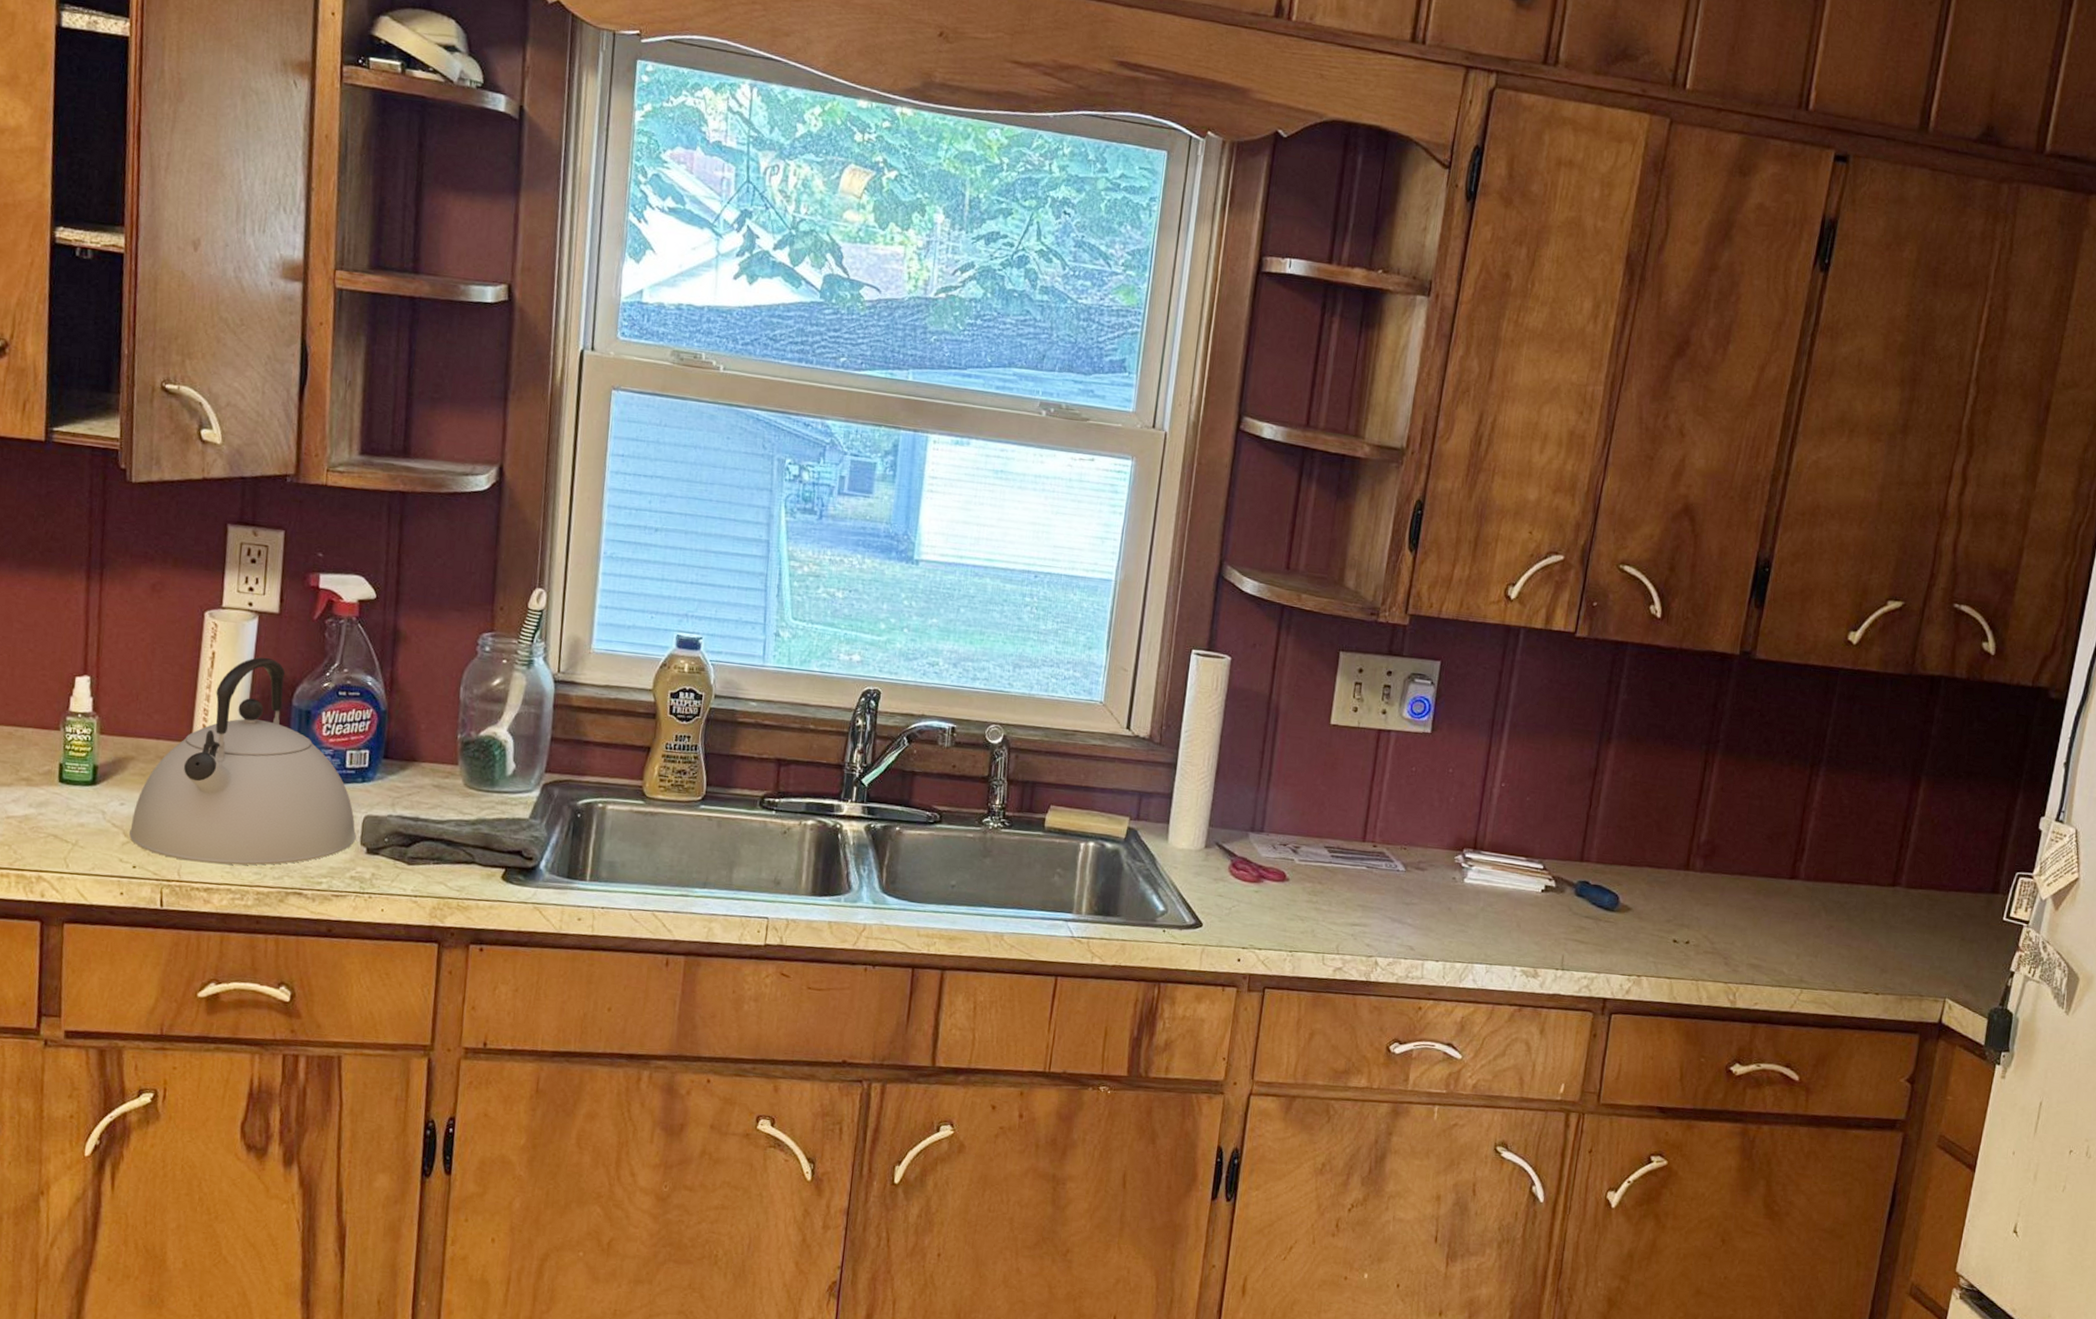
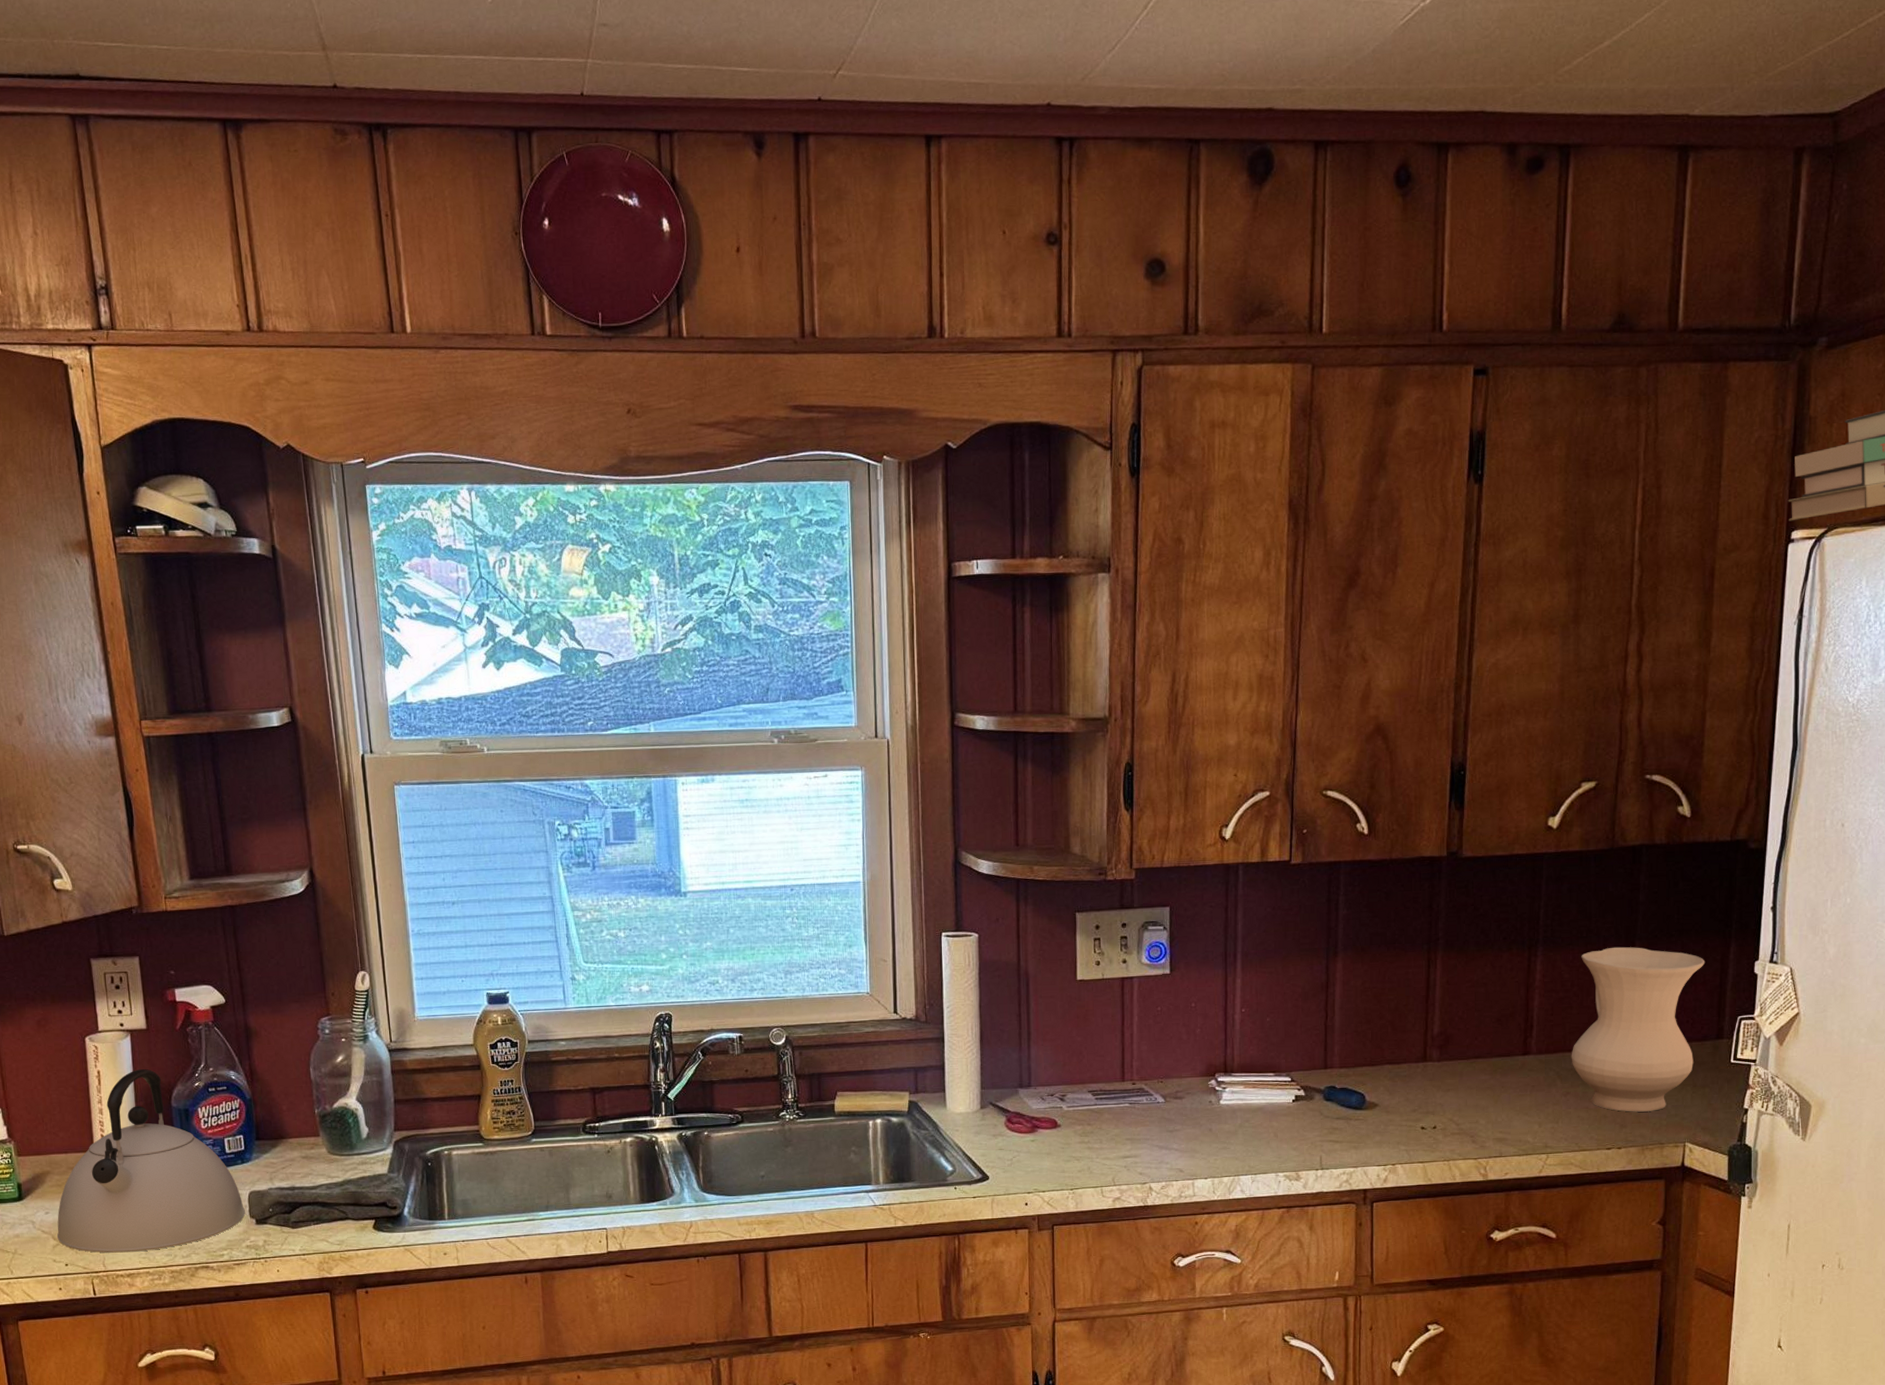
ceramic jug: none [1839,779,1991,960] -> present [1571,946,1706,1112]

